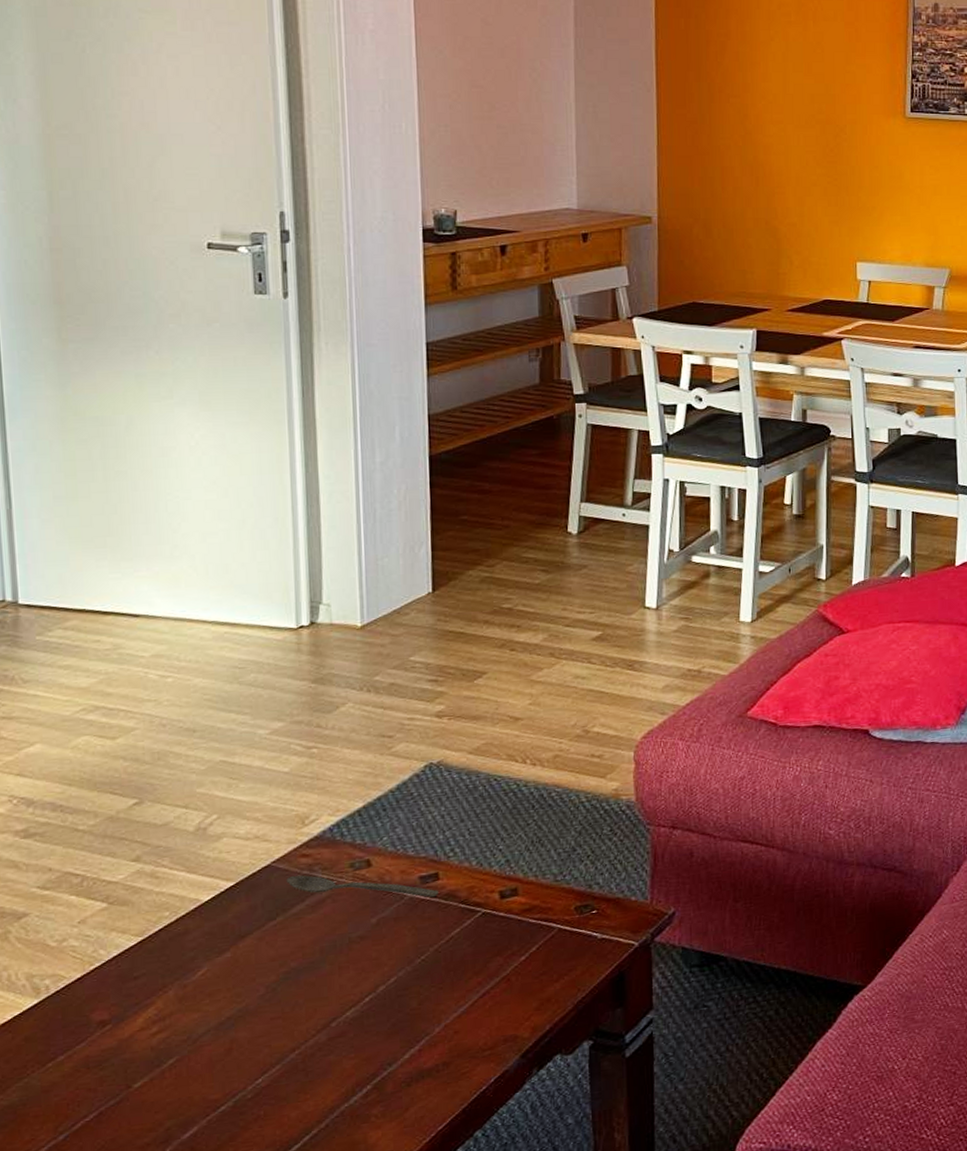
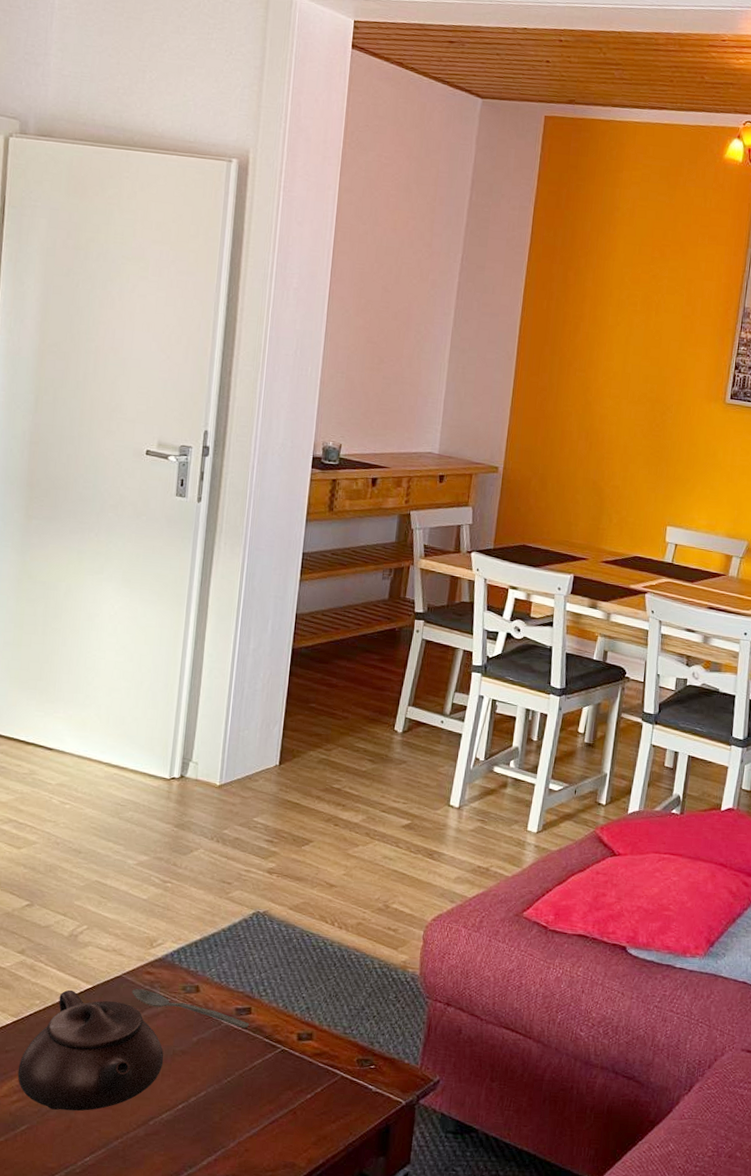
teapot: none [153,892,339,1034] -> present [17,989,164,1111]

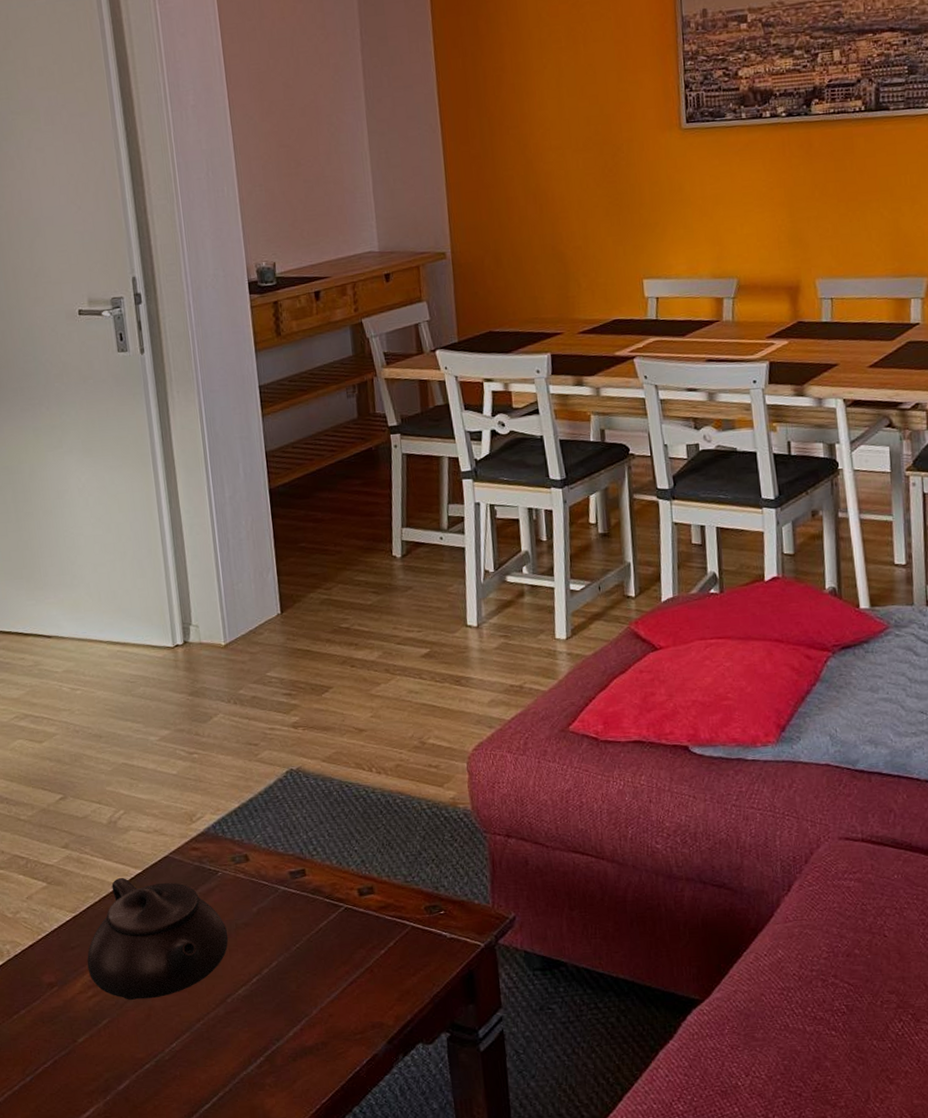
spoon: present [132,988,249,1029] -> none [182,866,306,892]

